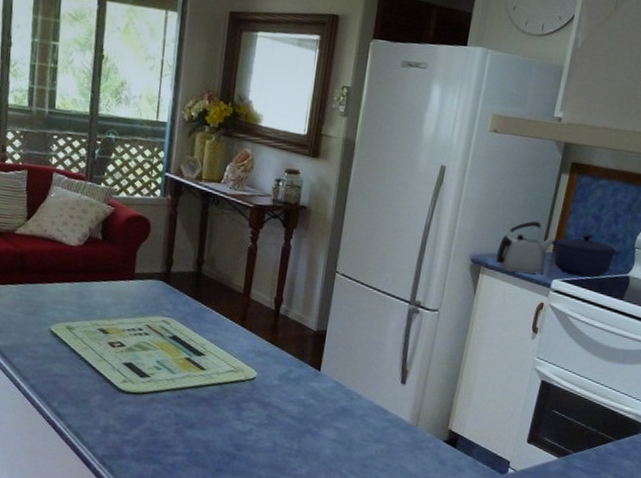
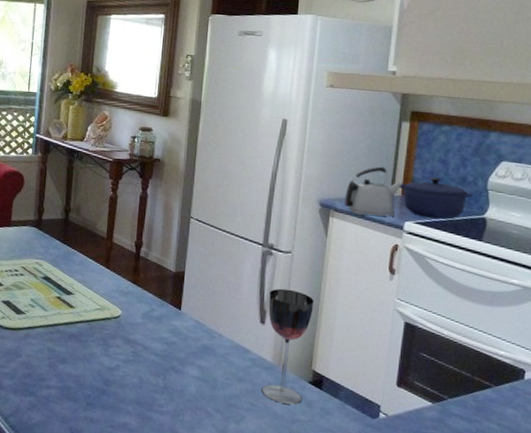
wineglass: none [397,347,456,463] -> present [261,288,314,405]

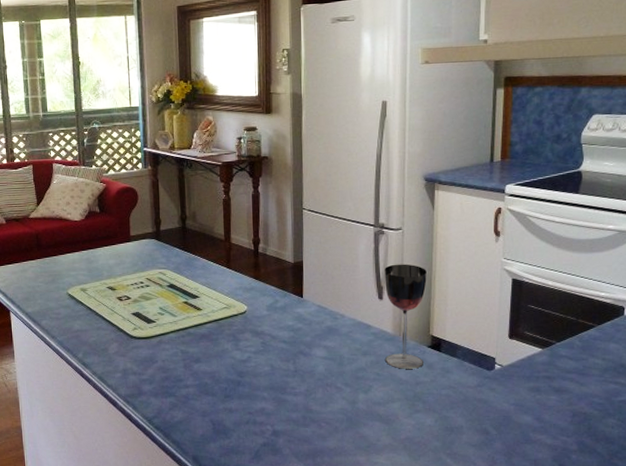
kettle: present [345,166,403,217] -> none [448,135,502,185]
cooking pot: present [399,177,474,219] -> none [498,138,569,178]

